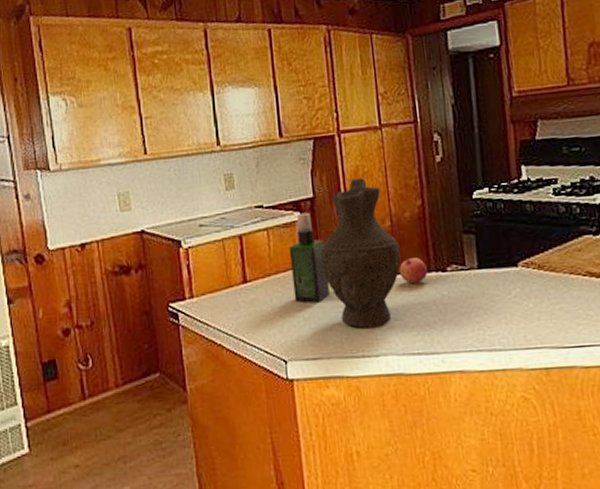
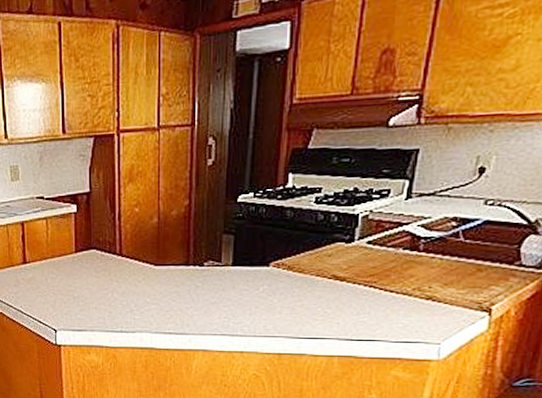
spray bottle: present [288,212,331,303] -> none [64,205,98,285]
decorative vase: present [320,178,401,328] -> none [91,176,163,309]
pomegranate: present [399,258,428,284] -> none [161,252,187,275]

